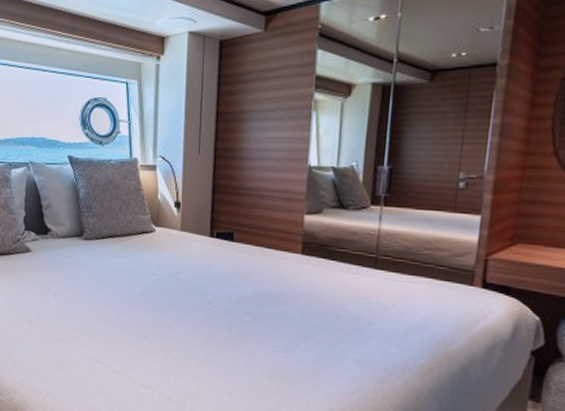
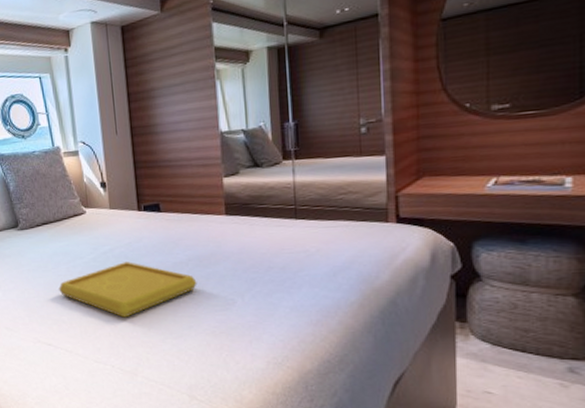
serving tray: none [116,288,261,346] -> present [59,262,197,318]

